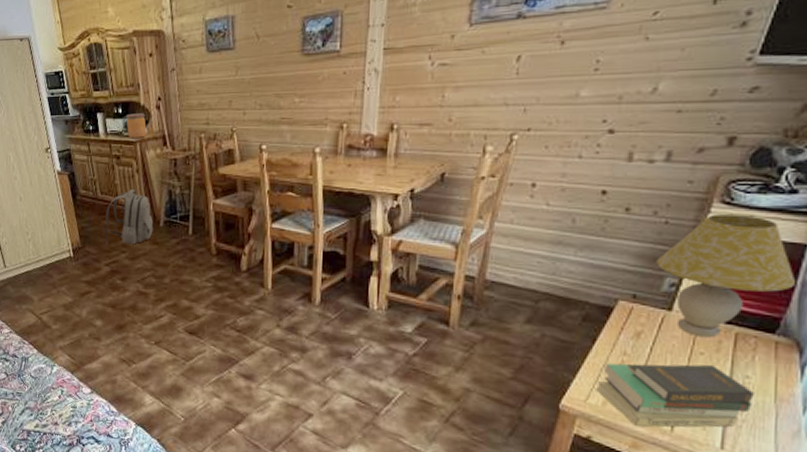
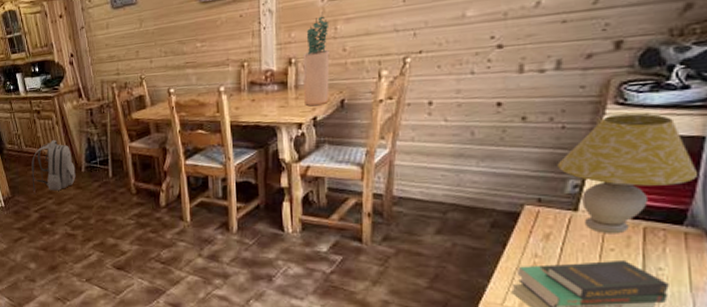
jar: present [126,113,147,139] -> none [43,70,64,94]
vase: none [402,77,437,177] -> present [303,12,330,107]

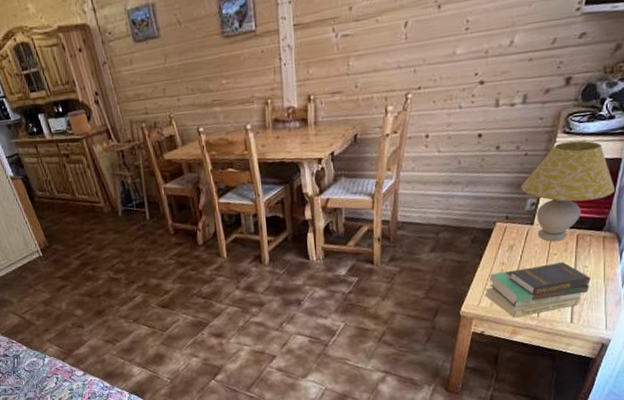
backpack: present [31,140,76,193] -> none [66,184,114,240]
jar: none [43,70,64,94] -> present [67,109,92,137]
vase: present [303,12,330,107] -> none [320,48,344,142]

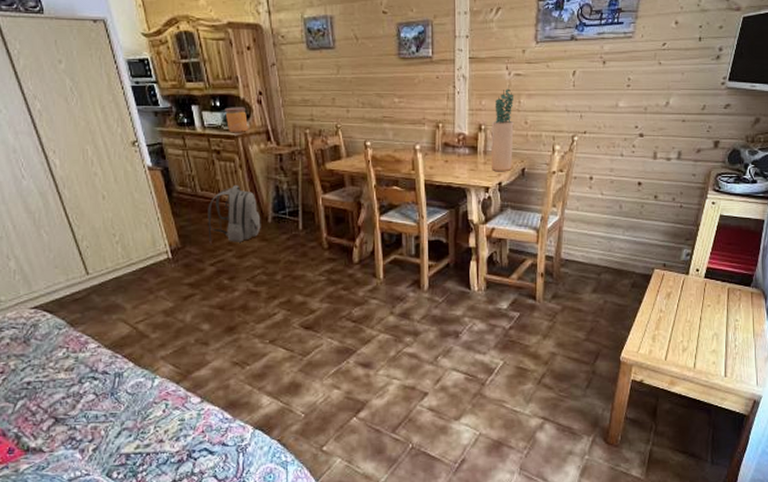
backpack: none [66,184,114,240] -> present [208,185,261,244]
vase: none [320,48,344,142] -> present [491,85,514,172]
books: present [485,261,591,317] -> none [644,313,741,367]
table lamp: present [521,140,615,242] -> none [677,199,759,293]

